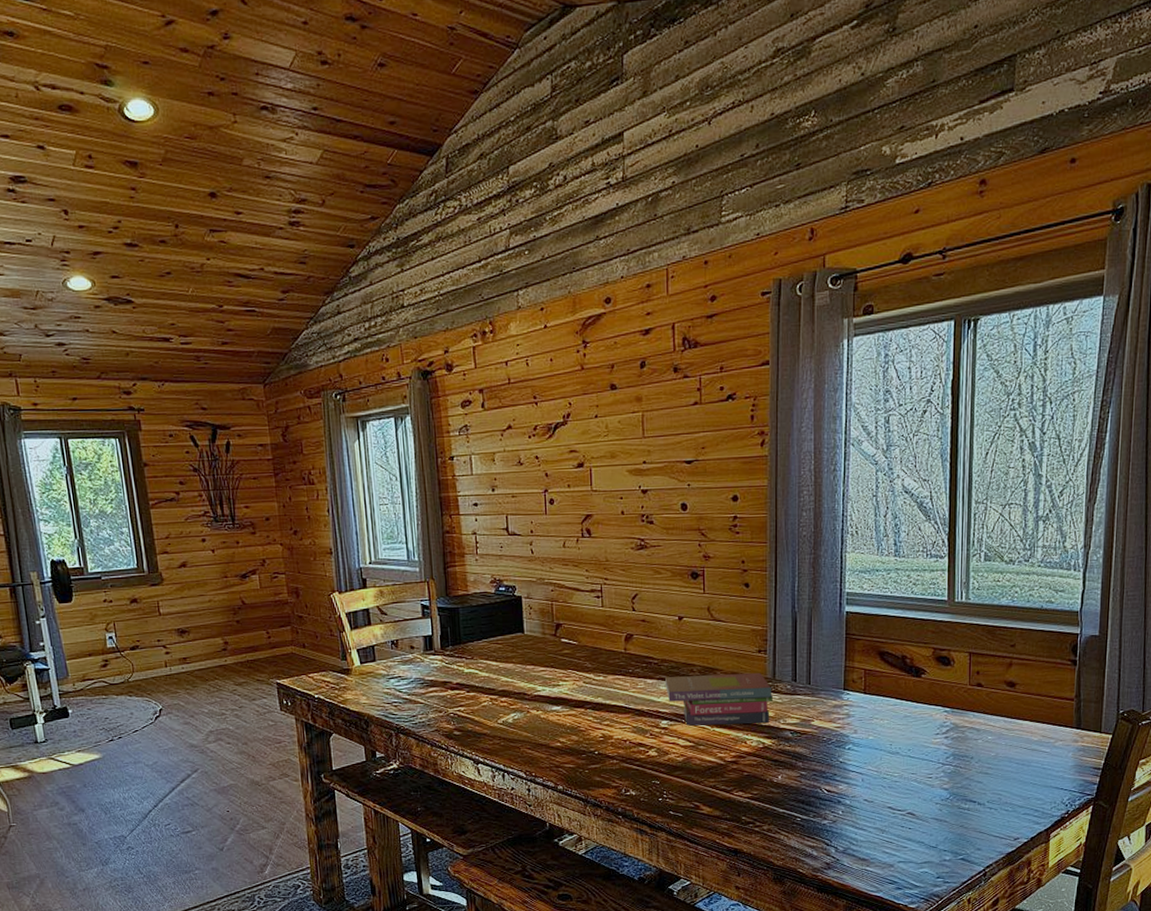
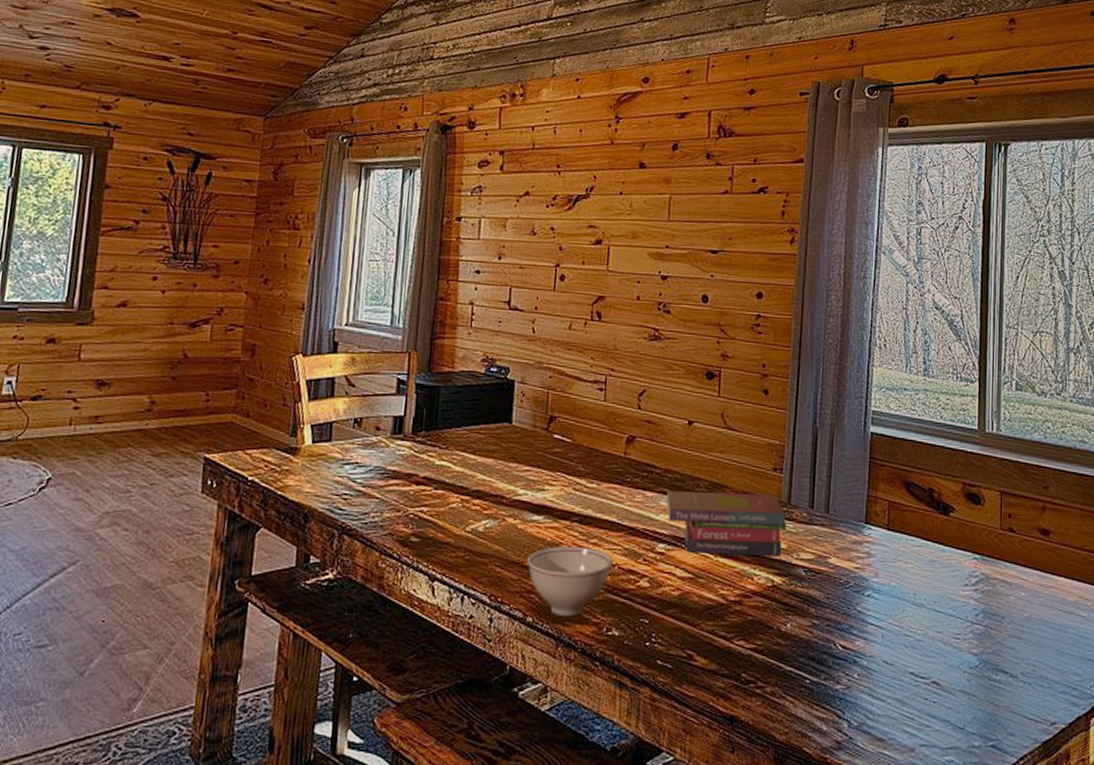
bowl: none [552,728,625,784] -> present [527,545,614,617]

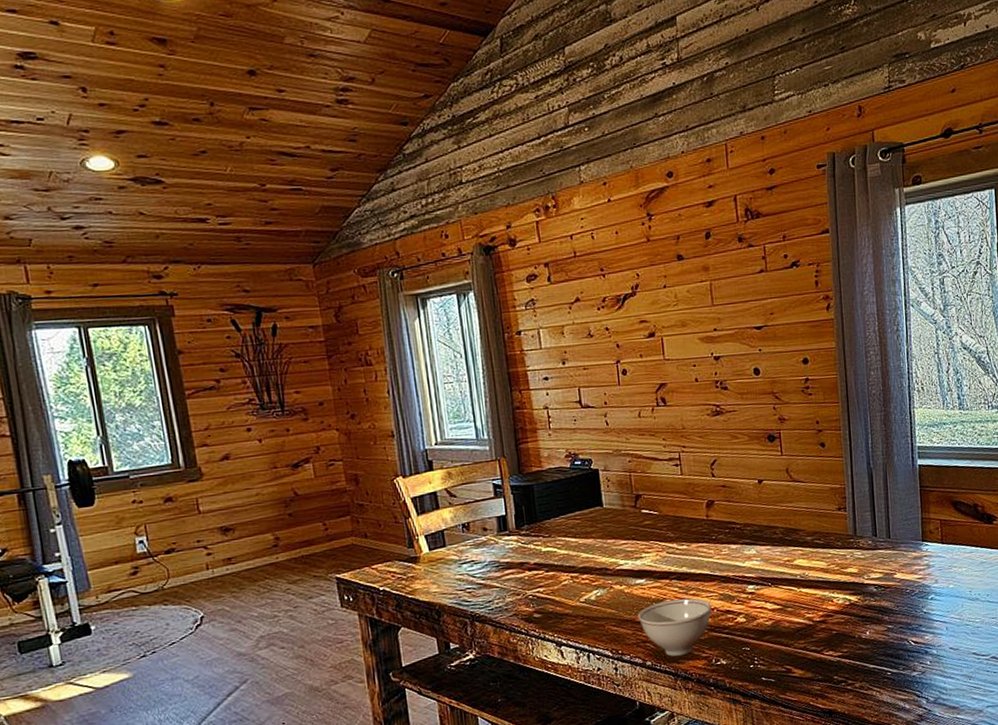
books: present [666,491,786,557] -> none [749,531,855,589]

